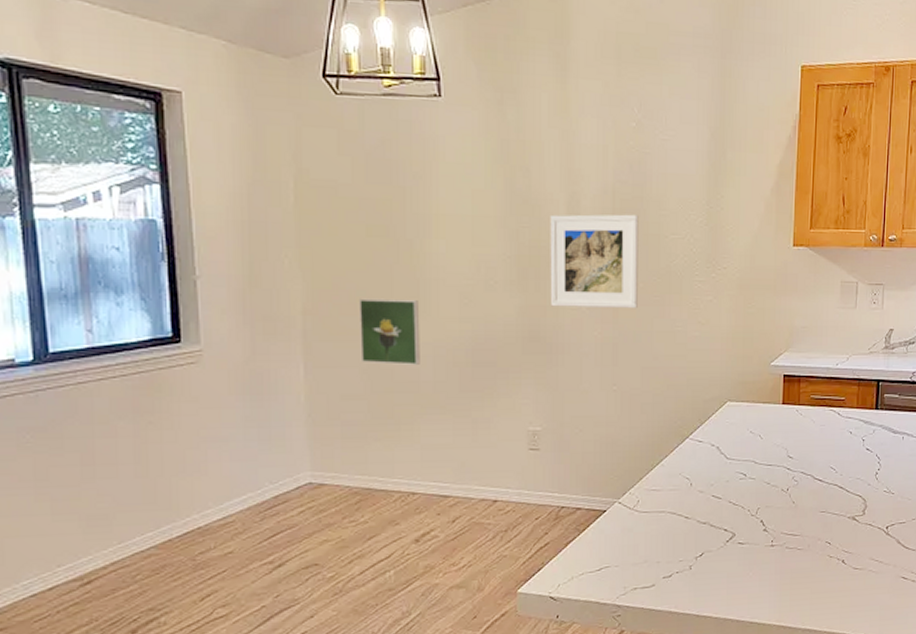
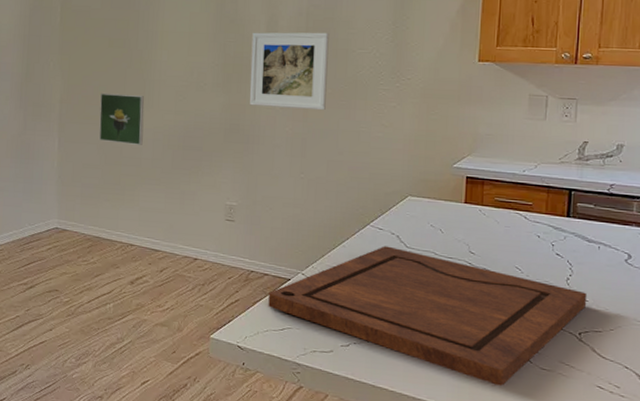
cutting board: none [582,459,893,593] -> present [268,246,588,386]

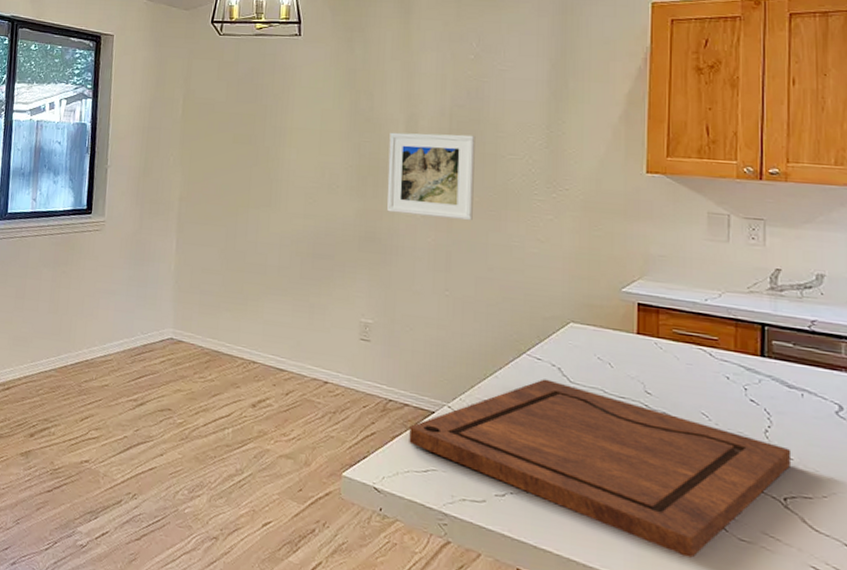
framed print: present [99,92,145,145] -> none [220,191,271,251]

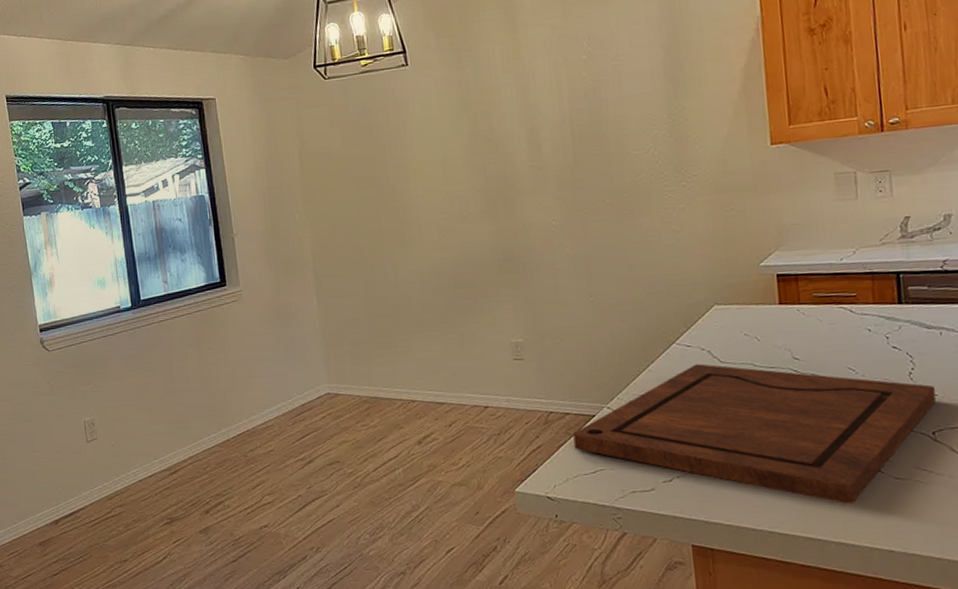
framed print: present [387,132,475,221] -> none [513,137,607,230]

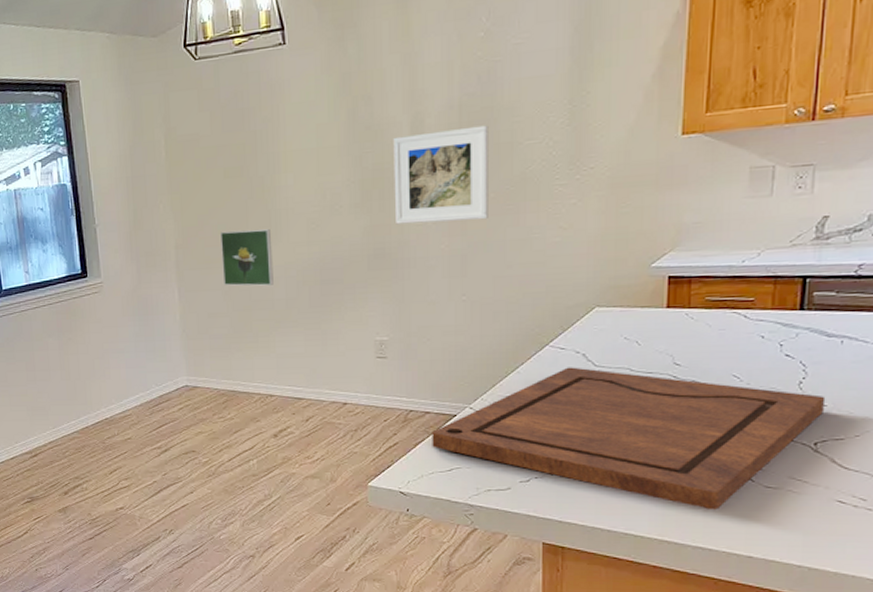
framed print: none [356,236,409,292] -> present [220,229,274,286]
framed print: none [513,137,607,230] -> present [393,125,489,225]

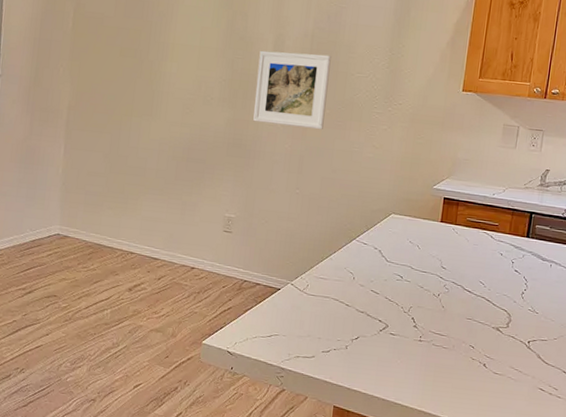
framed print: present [220,229,274,286] -> none [105,101,152,155]
cutting board: present [432,367,826,510] -> none [258,259,538,389]

